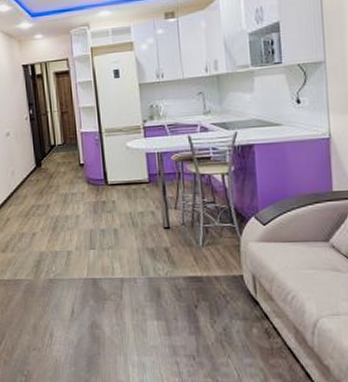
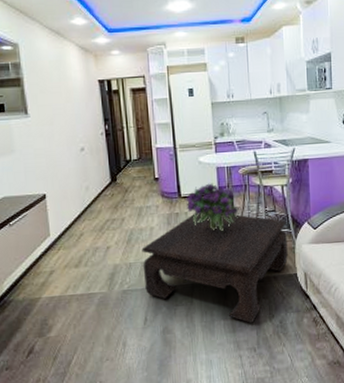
coffee table: none [67,202,232,327] -> present [141,213,288,323]
bouquet: none [113,170,173,222] -> present [185,183,239,231]

